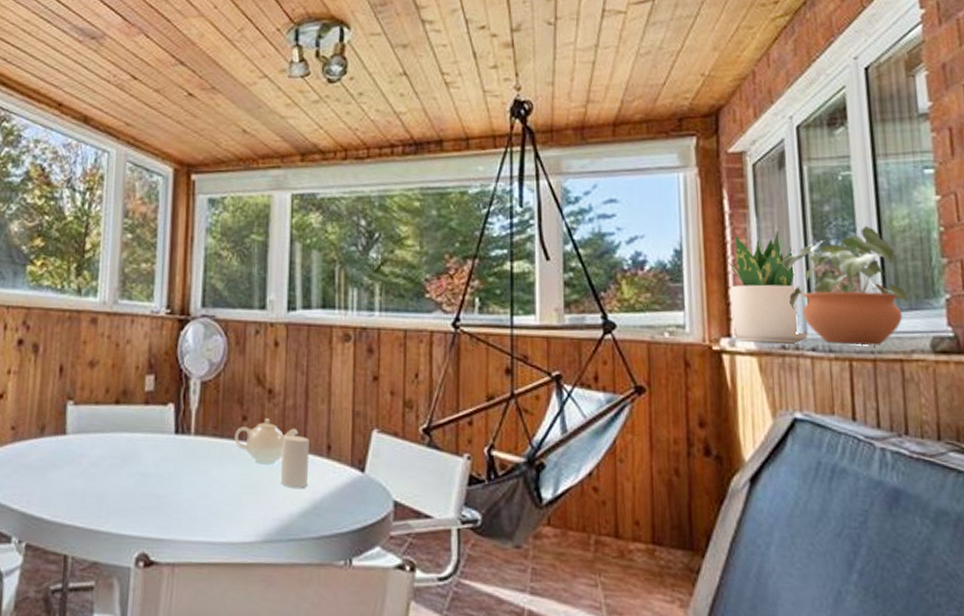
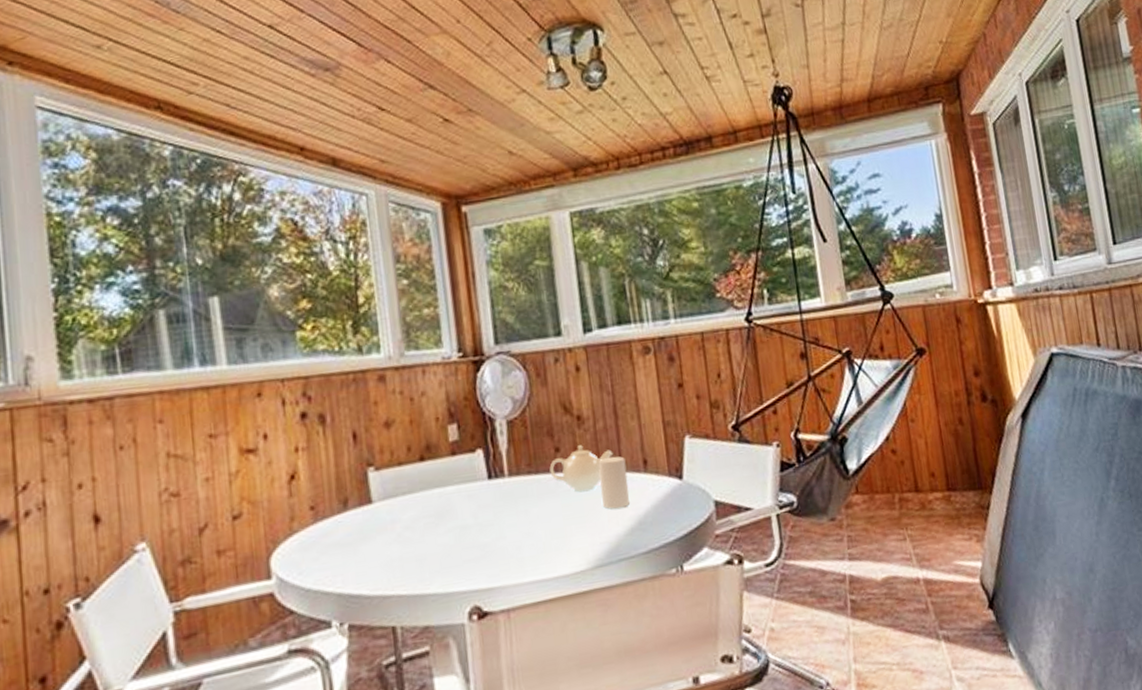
planter: present [726,230,808,346] -> none [980,183,1055,293]
potted plant: present [781,225,909,345] -> none [1026,167,1131,280]

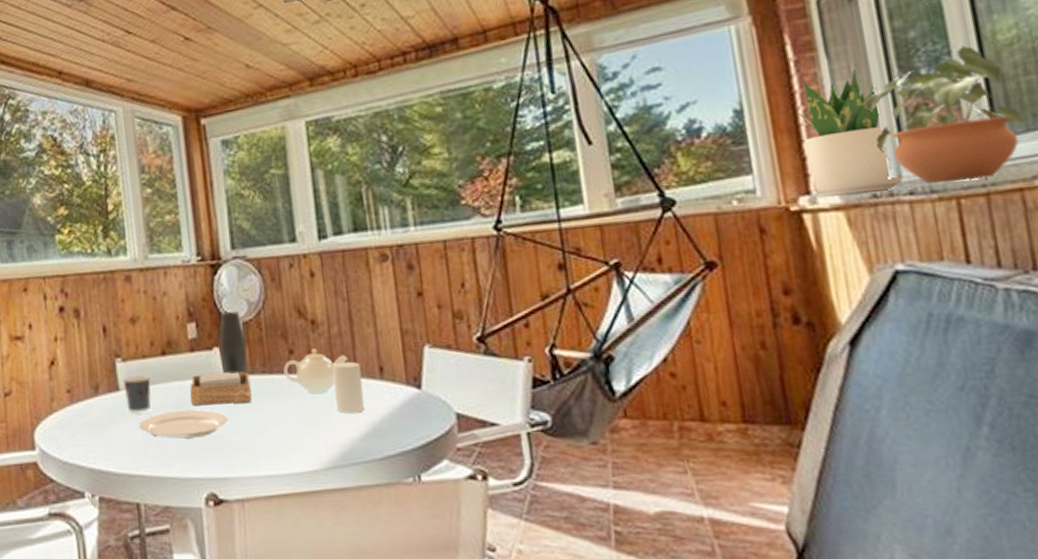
mug: none [376,484,409,528] -> present [123,375,152,415]
plate: none [395,517,493,553] -> present [139,410,229,440]
napkin holder: none [451,474,518,513] -> present [190,372,252,405]
vase: none [482,409,513,477] -> present [219,311,248,374]
planter: none [980,183,1055,293] -> present [795,69,903,199]
potted plant: none [1026,167,1131,280] -> present [863,45,1025,184]

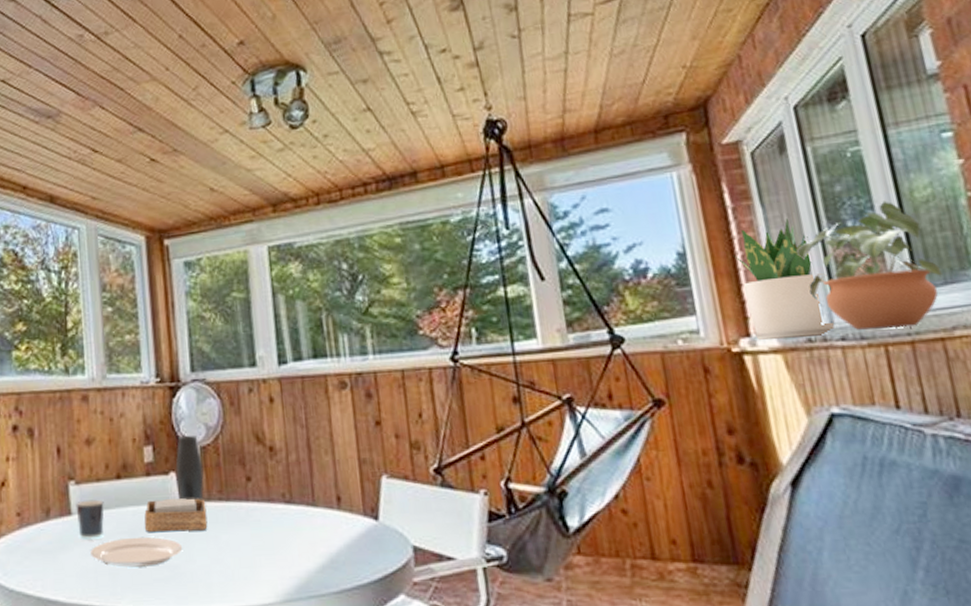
teapot: present [283,347,348,395] -> none [240,475,306,524]
cup: present [332,361,365,414] -> none [289,490,322,545]

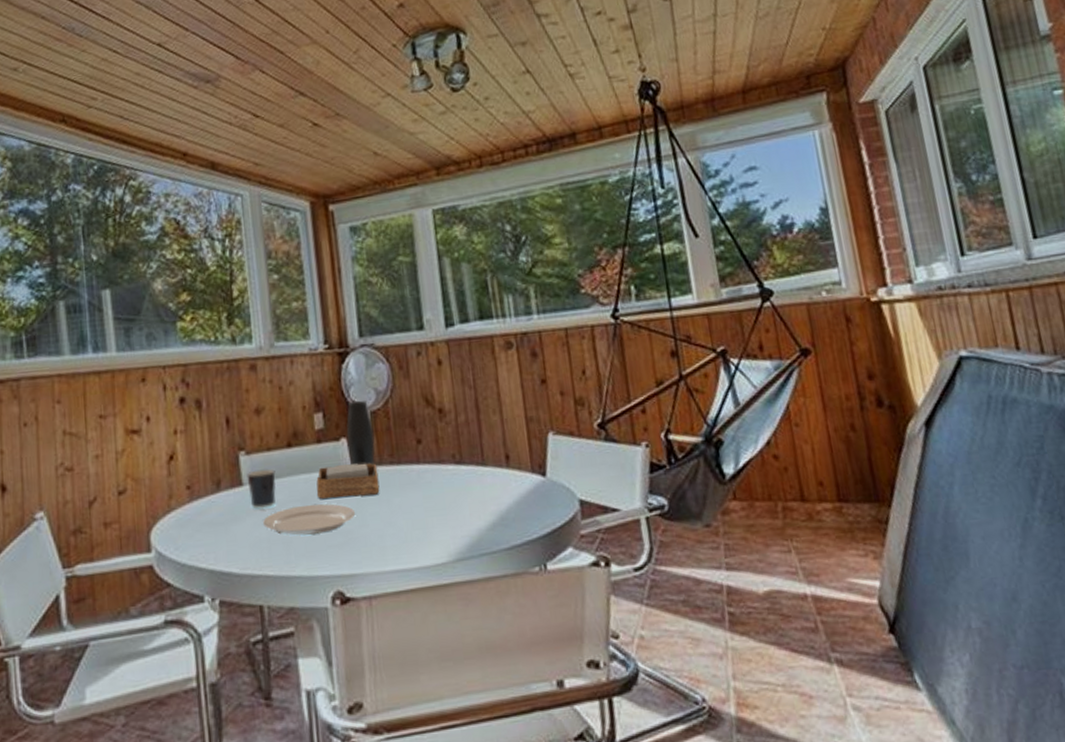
planter: present [734,218,835,341] -> none [872,173,962,290]
potted plant: present [796,201,943,330] -> none [927,155,1056,277]

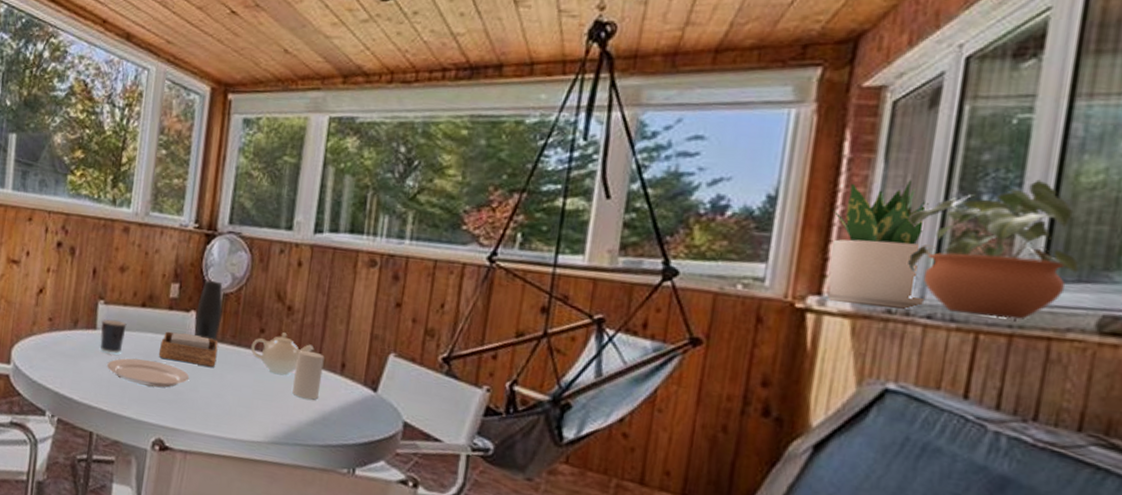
teapot: none [411,436,475,485] -> present [250,331,315,376]
cup: none [459,450,492,504] -> present [292,350,325,401]
planter: none [872,173,962,290] -> present [827,180,935,311]
potted plant: none [927,155,1056,277] -> present [907,179,1079,319]

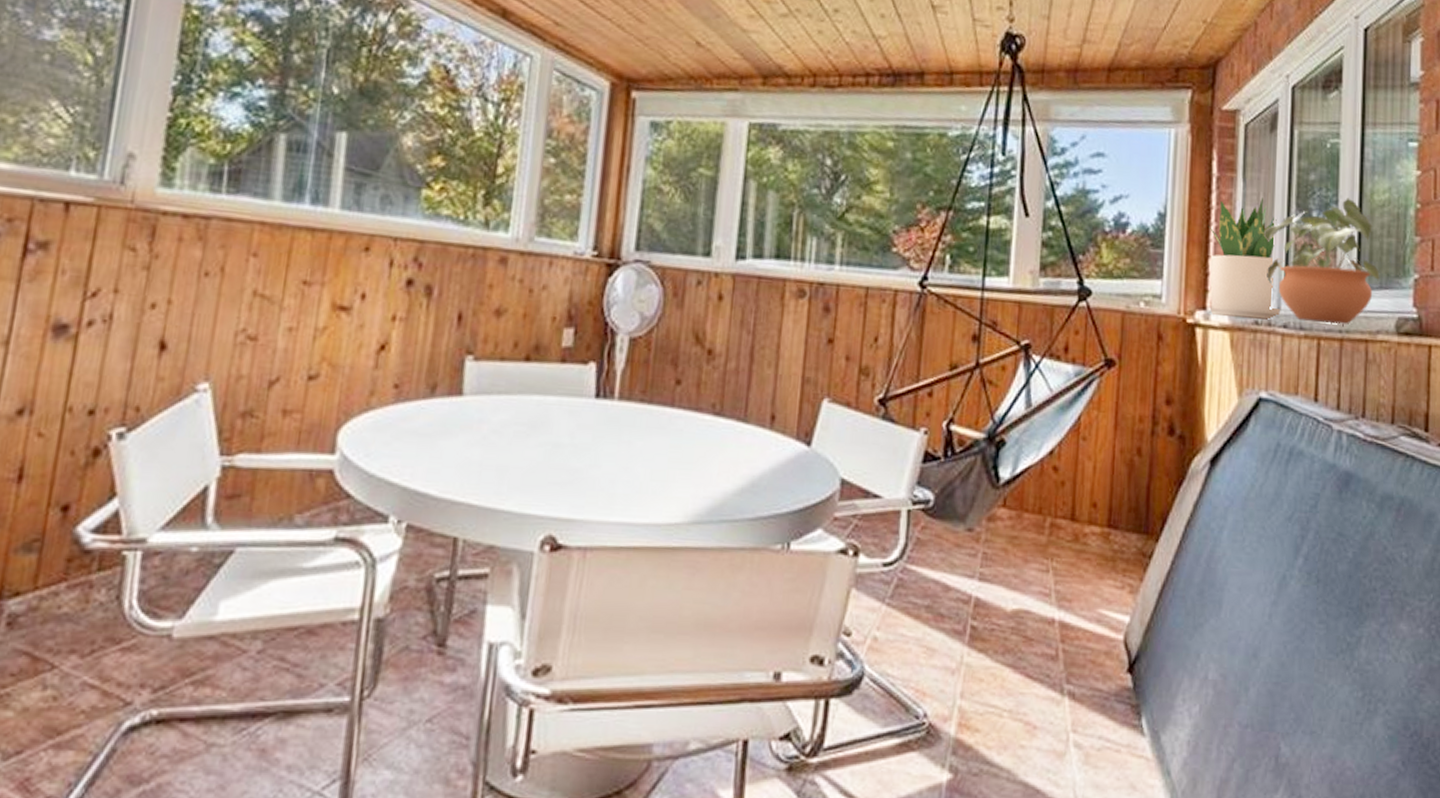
mug: present [100,318,127,355] -> none [467,380,505,429]
plate: present [107,358,190,388] -> none [478,430,589,467]
napkin holder: present [158,331,219,367] -> none [547,391,625,433]
vase: present [195,280,223,341] -> none [595,321,630,399]
teapot: present [250,331,315,376] -> none [665,381,740,436]
cup: present [292,350,325,401] -> none [716,402,752,464]

